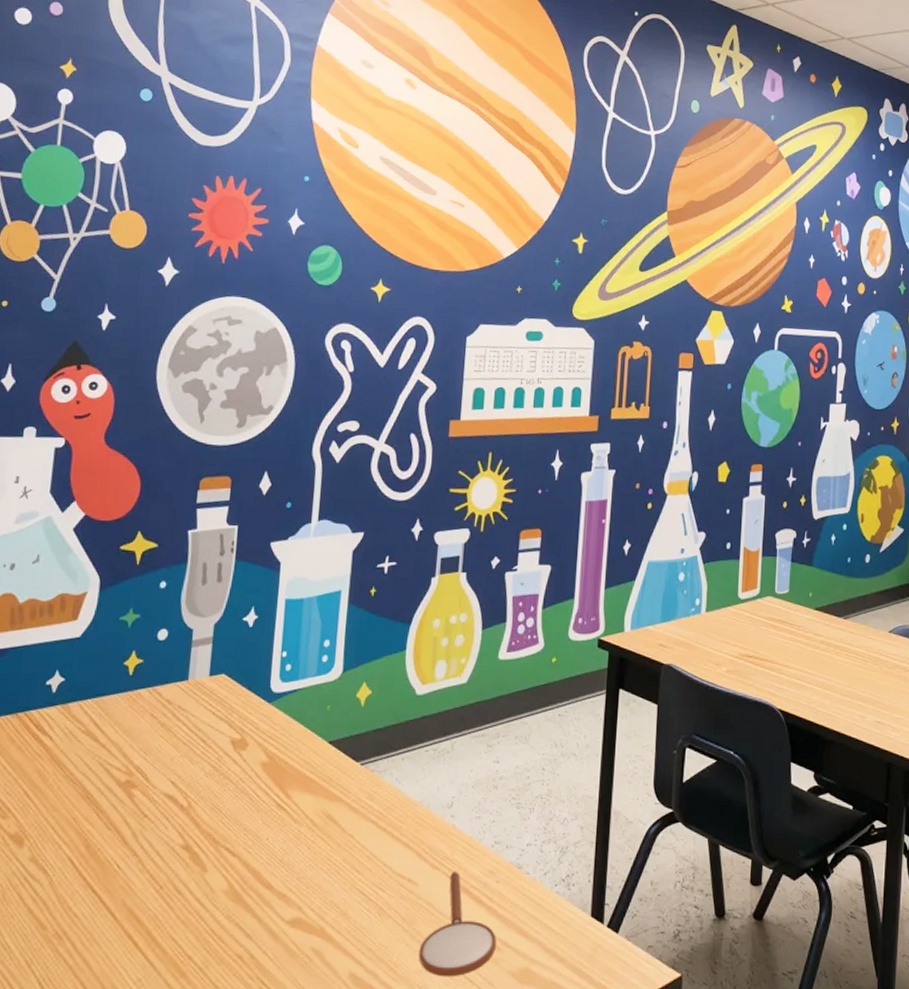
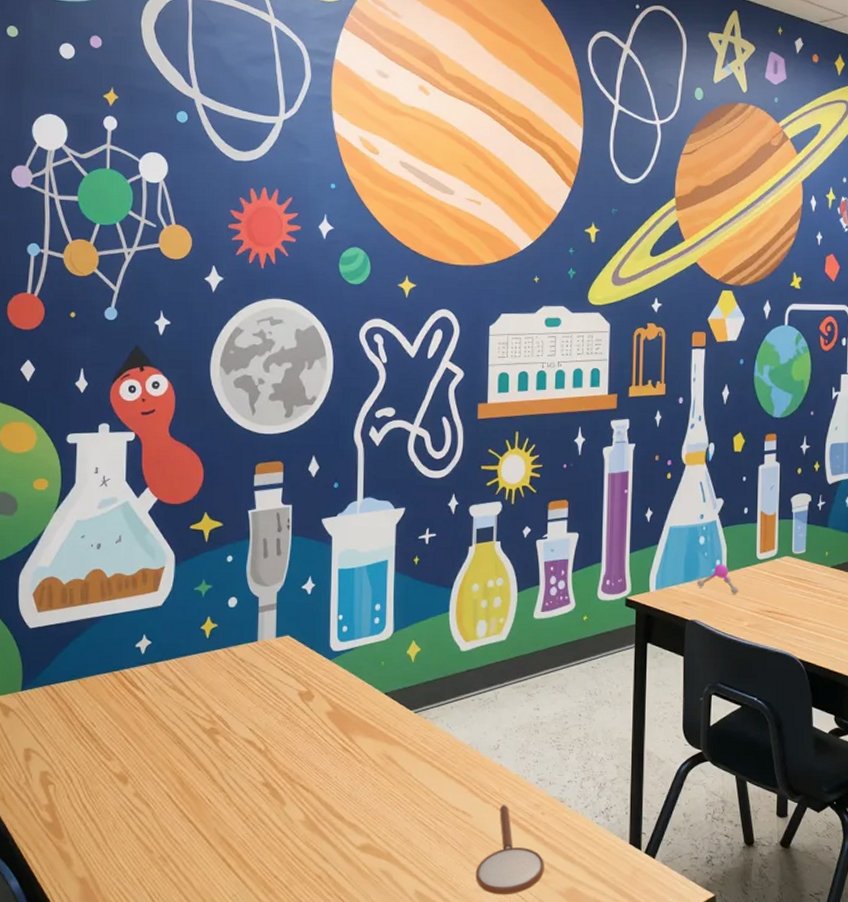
molecular model: none [675,603,719,636] -> present [697,564,739,594]

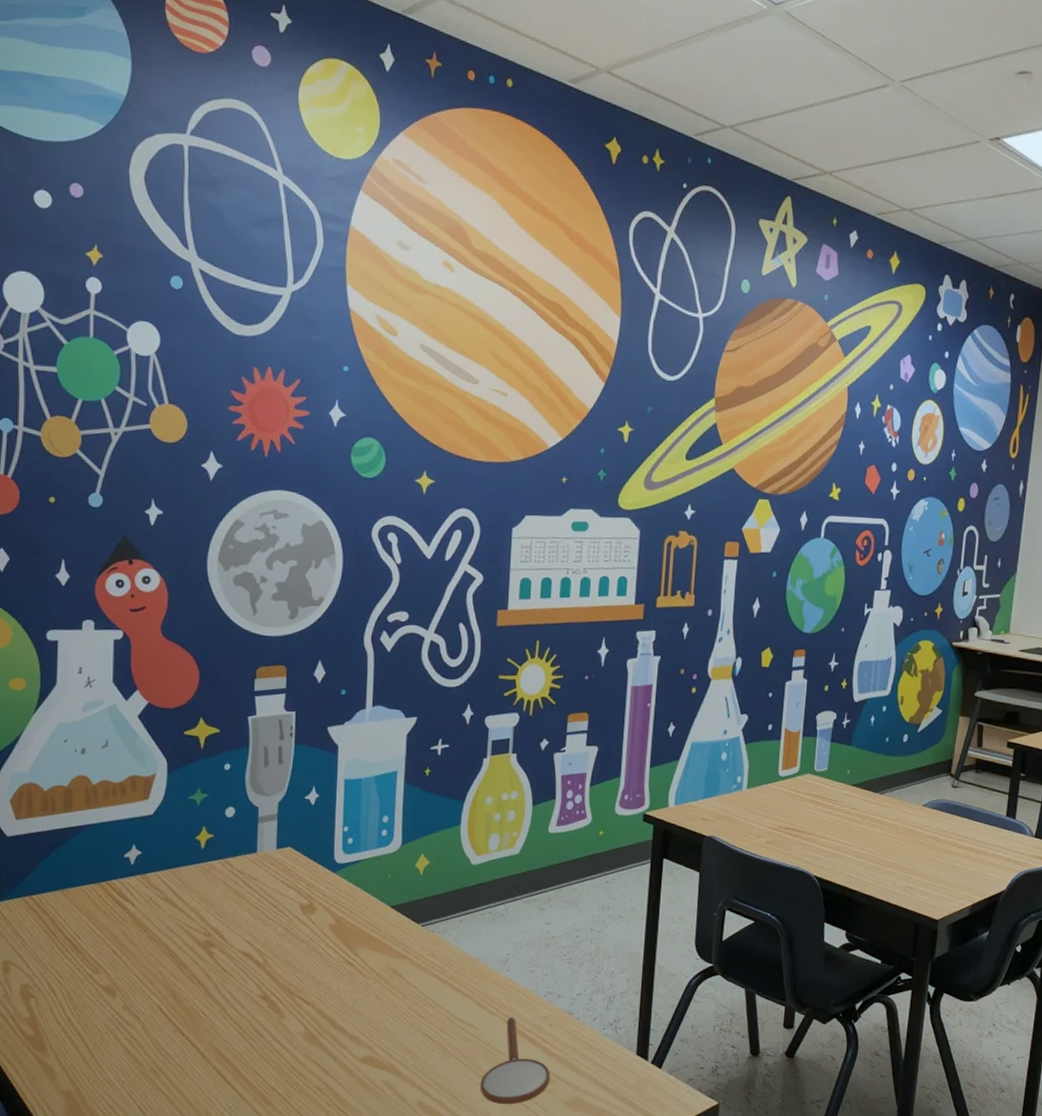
molecular model: present [697,564,739,594] -> none [717,780,759,811]

